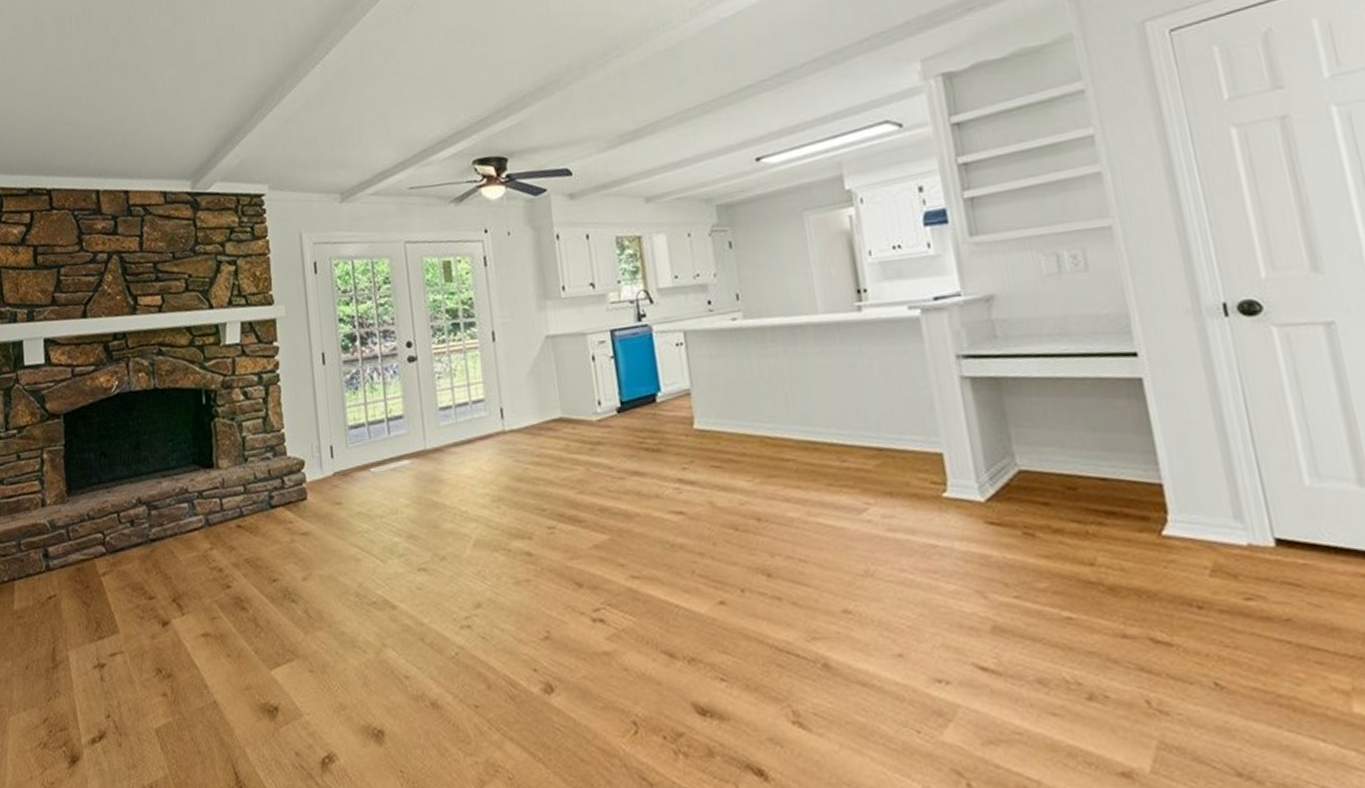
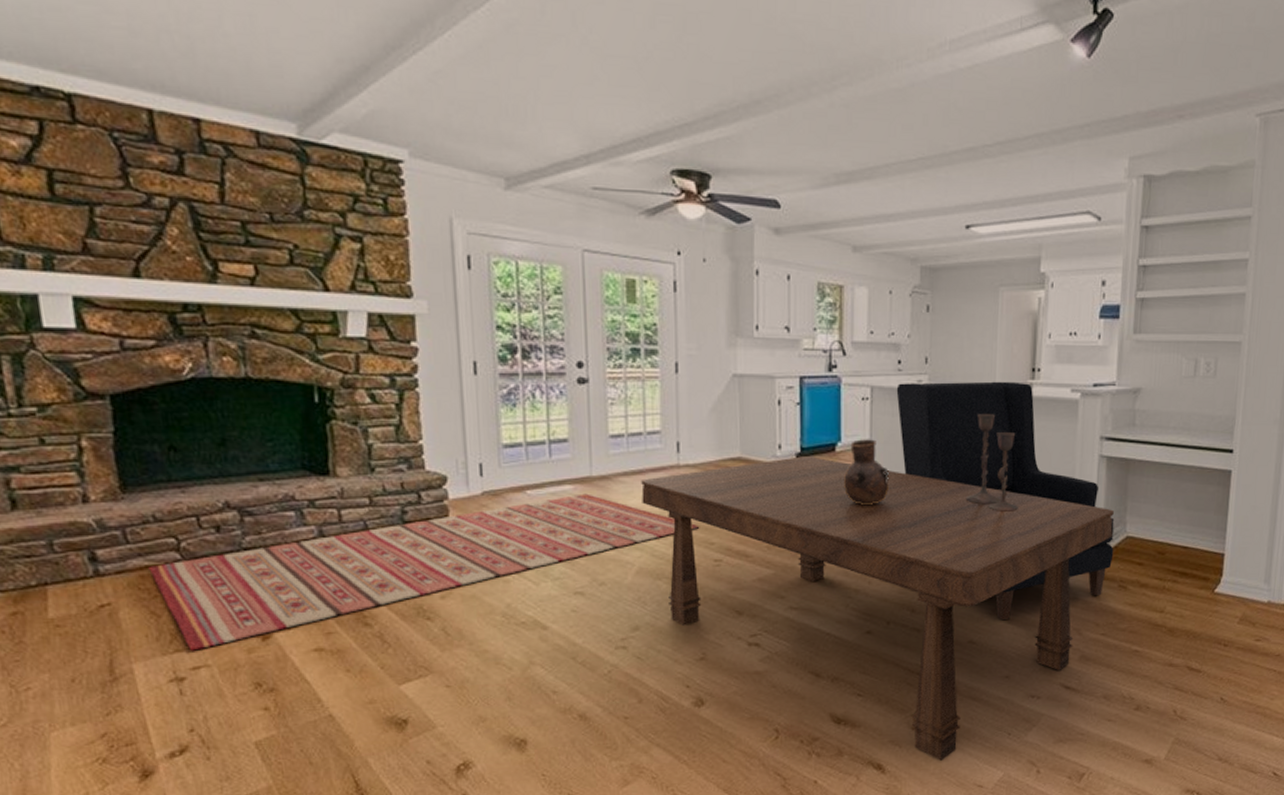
rug: none [83,467,530,638] -> present [148,493,700,651]
dining table: none [471,410,1000,766] -> present [641,456,1114,761]
vase: none [669,385,719,457] -> present [844,439,890,504]
chair: none [710,306,1007,584] -> present [896,381,1115,621]
candlestick: none [804,344,873,453] -> present [965,414,1018,512]

